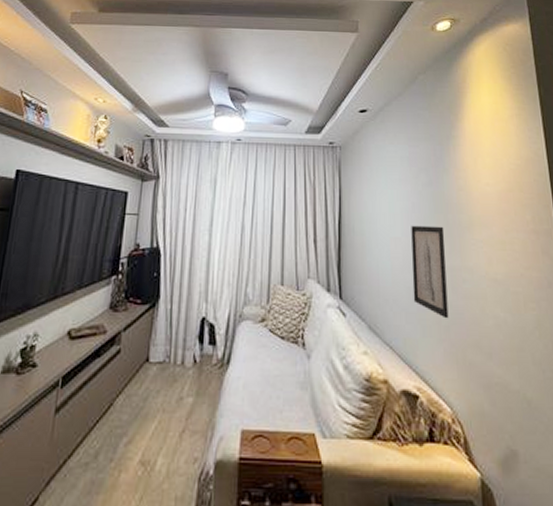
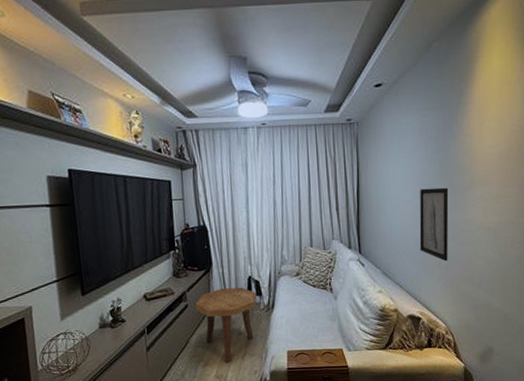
side table: none [130,330,210,442] -> present [195,287,257,363]

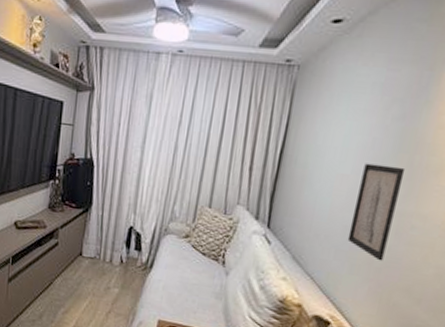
side table: present [195,287,257,363] -> none [66,233,136,316]

